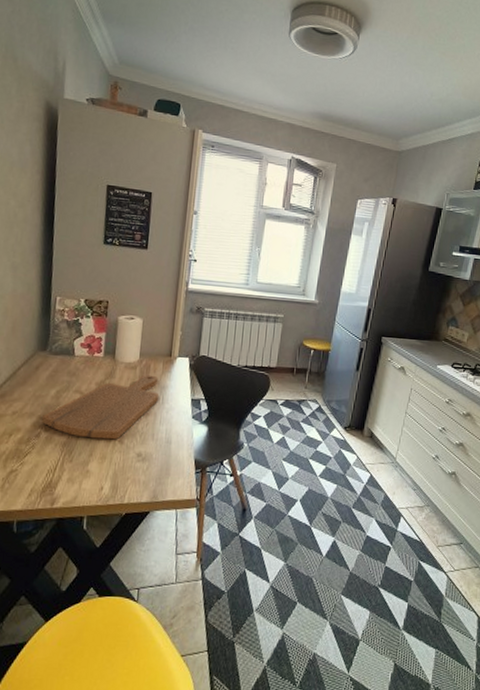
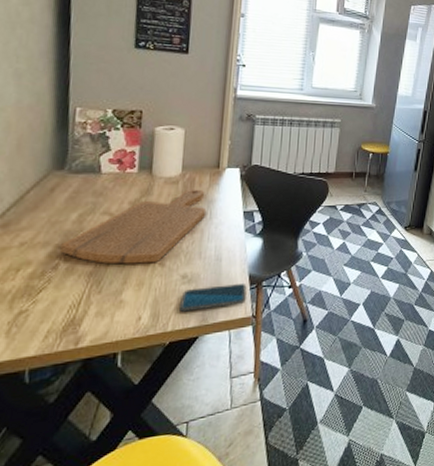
smartphone: none [134,466,193,488] -> present [179,284,247,312]

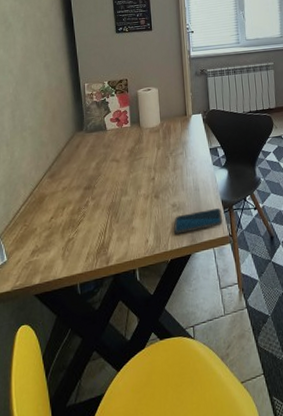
cutting board: present [60,189,207,264] -> none [88,134,183,199]

